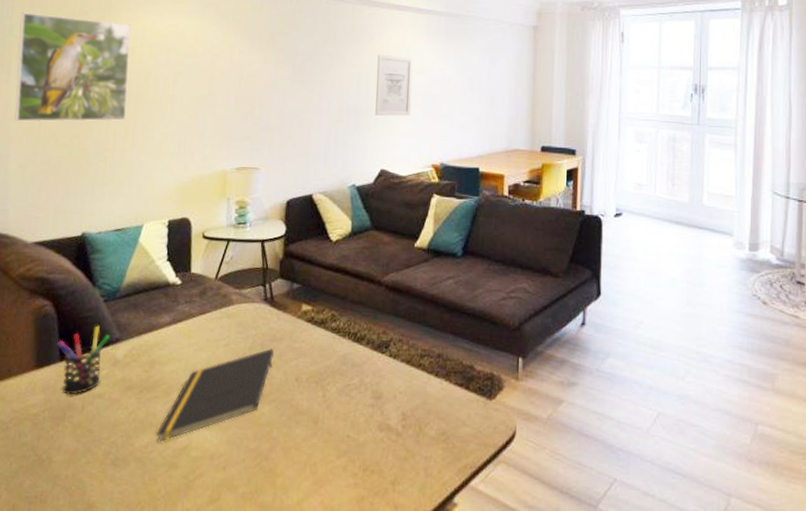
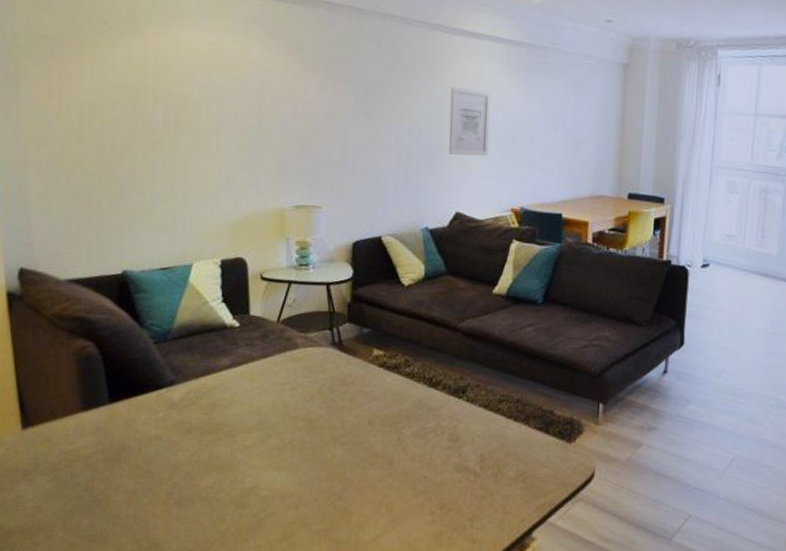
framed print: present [14,12,131,122] -> none [24,18,164,150]
pen holder: present [57,325,110,395] -> none [105,367,164,437]
notepad: present [155,348,274,442] -> none [221,392,344,483]

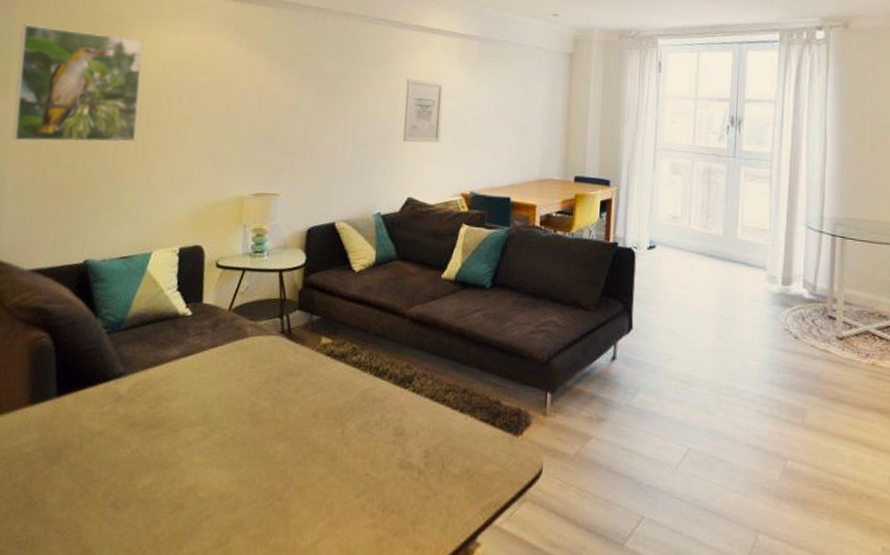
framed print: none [24,18,164,150] -> present [12,24,143,143]

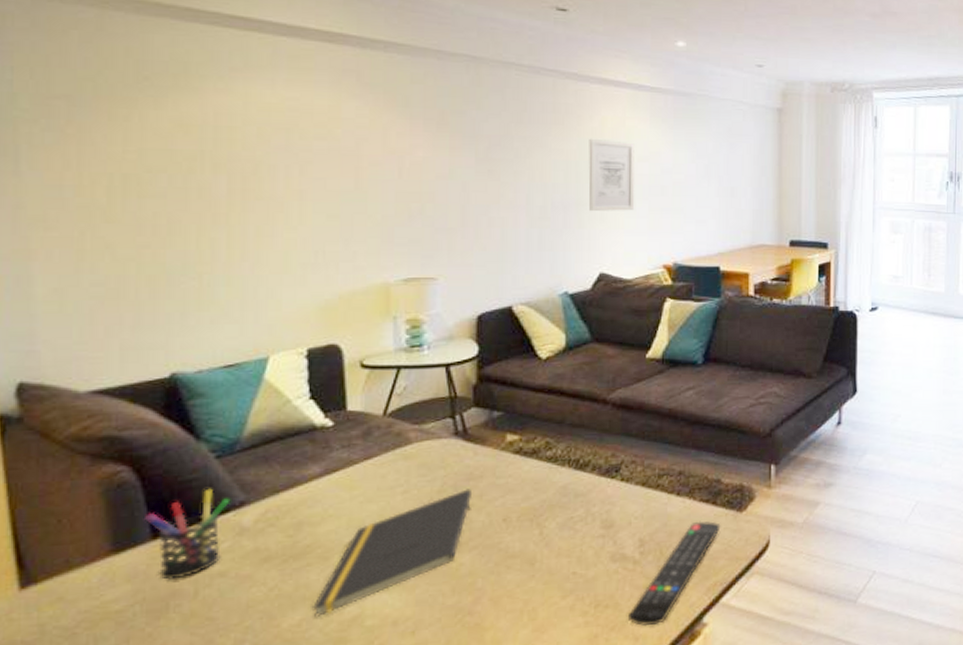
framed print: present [12,24,143,143] -> none [27,75,228,230]
pen holder: none [54,358,113,433] -> present [145,488,231,580]
notepad: none [160,383,290,482] -> present [311,489,471,617]
remote control: none [410,440,498,537] -> present [629,521,721,627]

